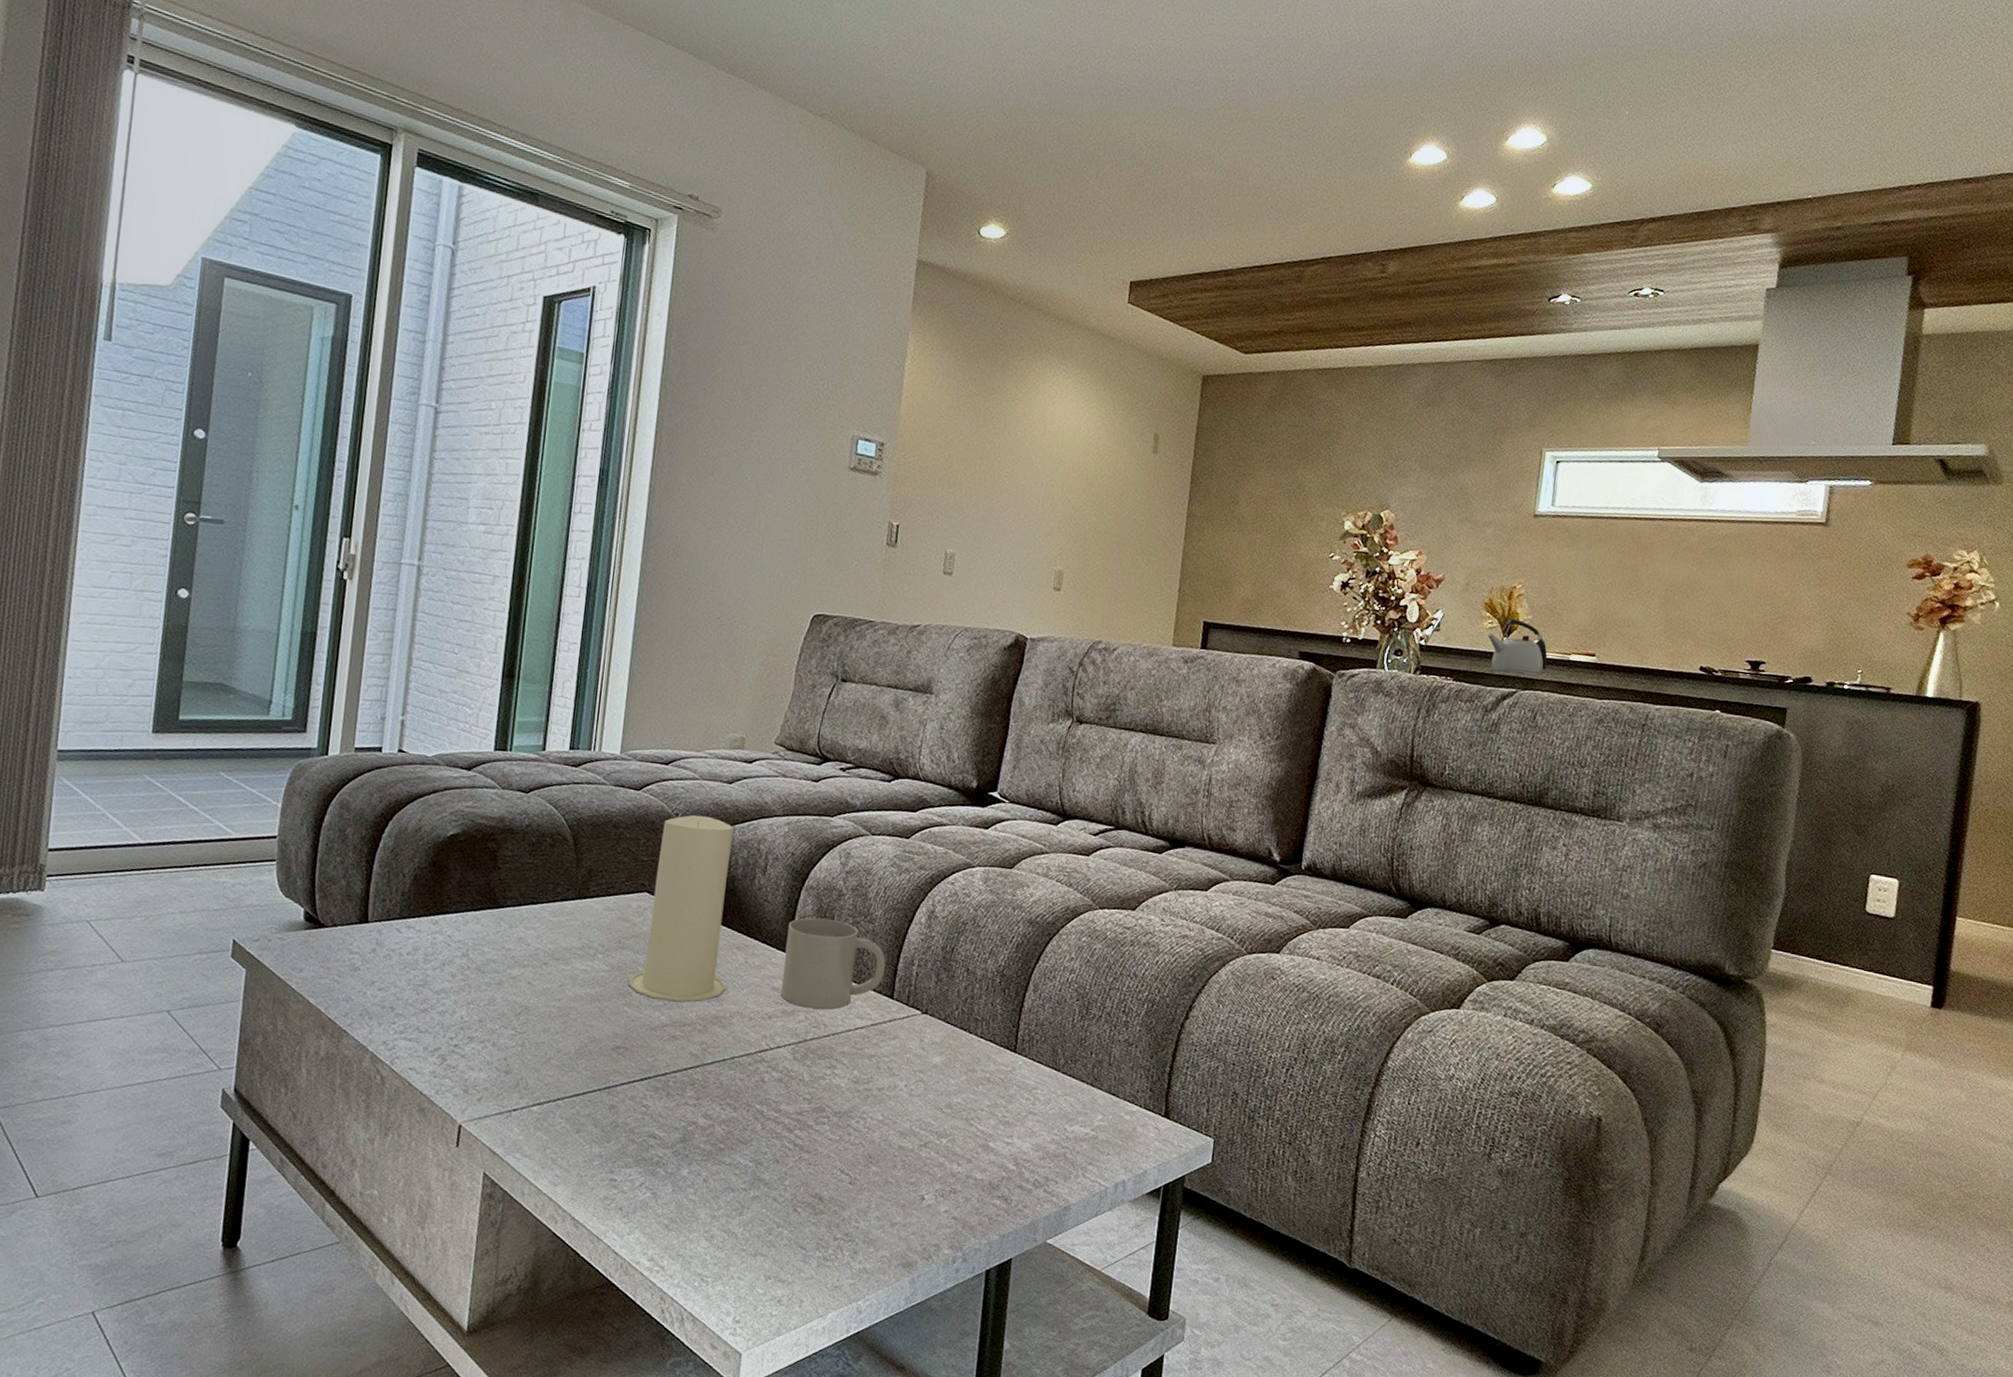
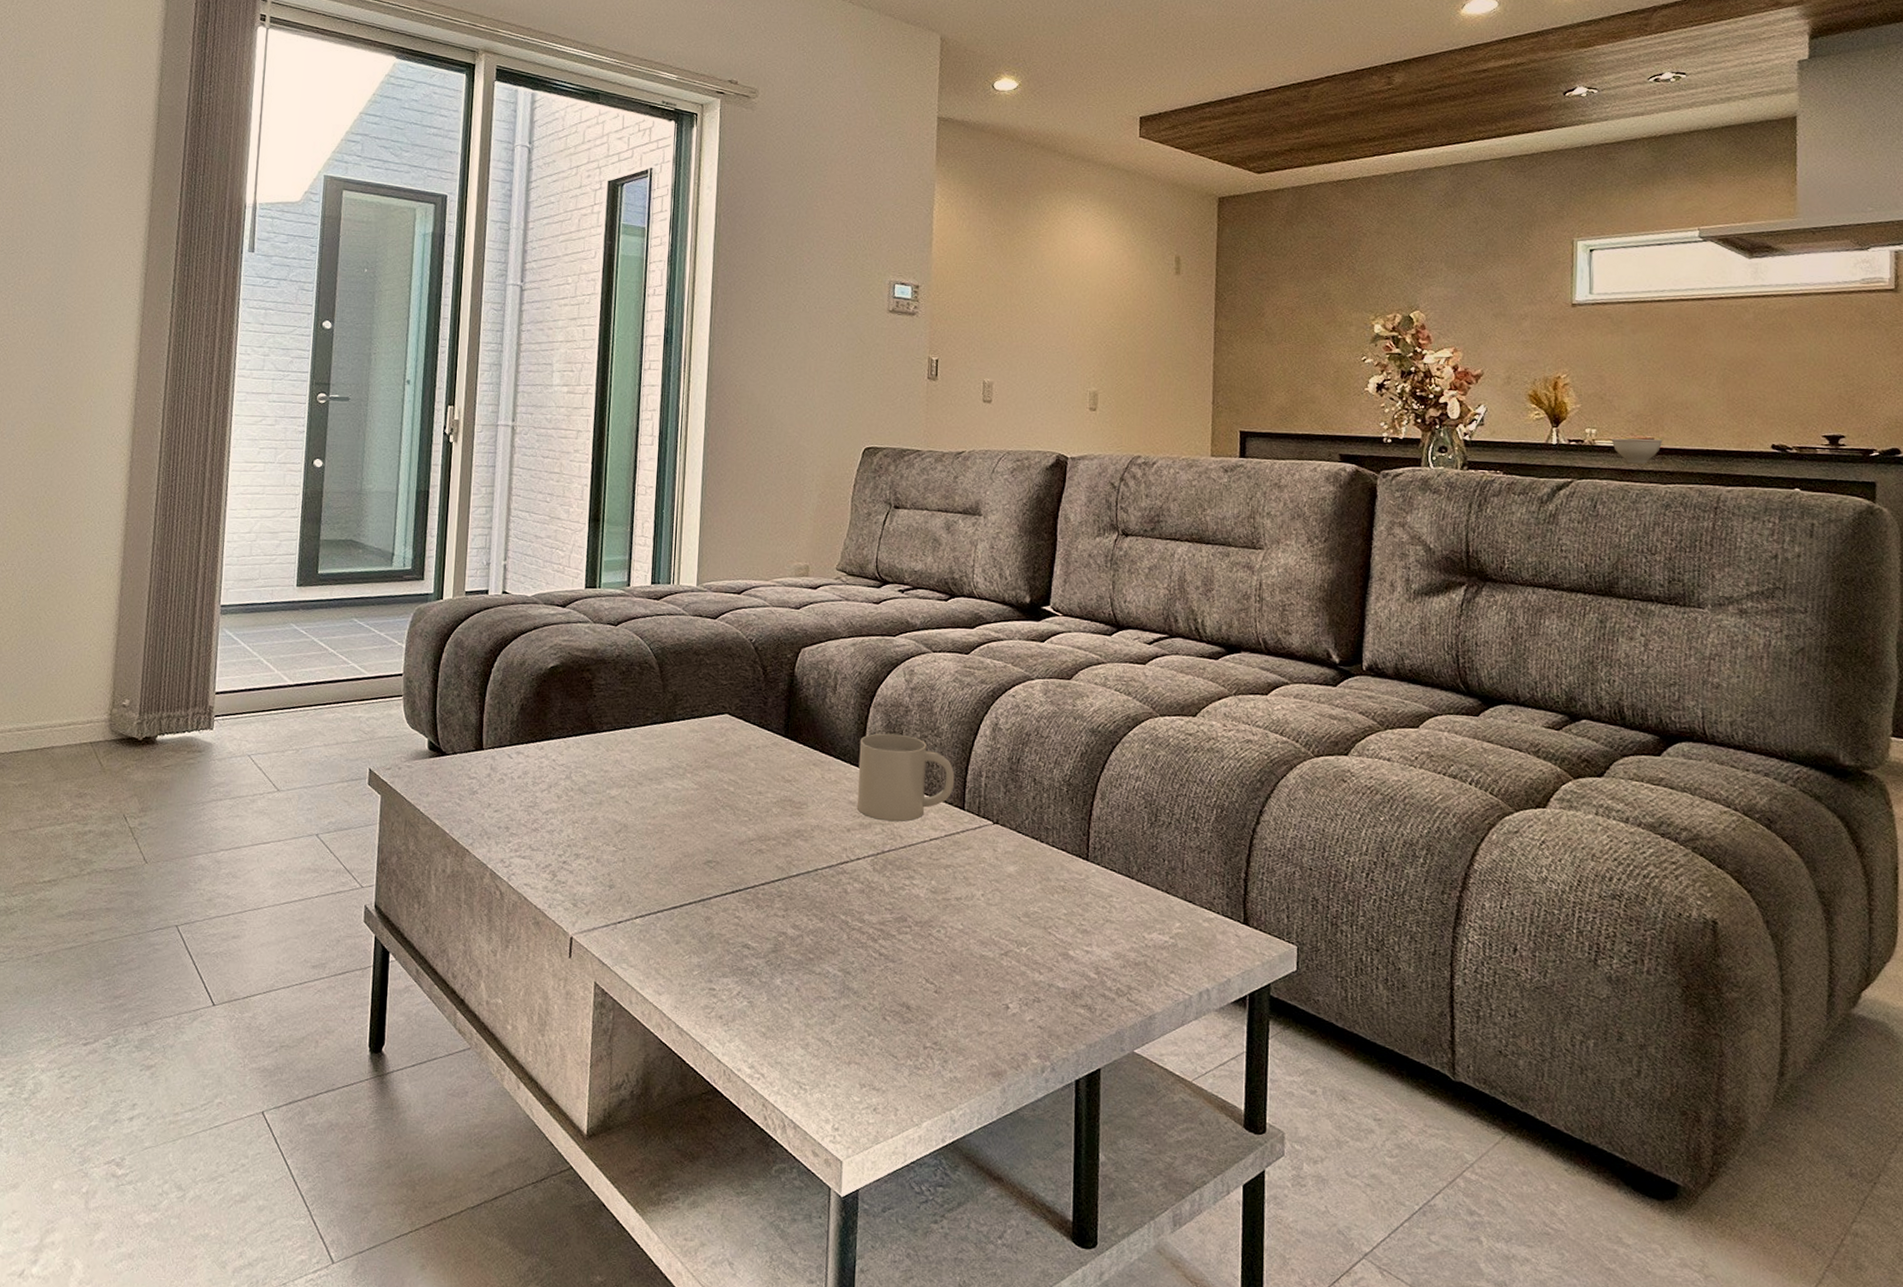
candle: present [628,814,734,1002] -> none [716,639,807,818]
kettle: present [1487,619,1548,677] -> none [1535,409,1602,465]
bowl: none [1556,651,1603,679] -> present [1611,438,1662,464]

